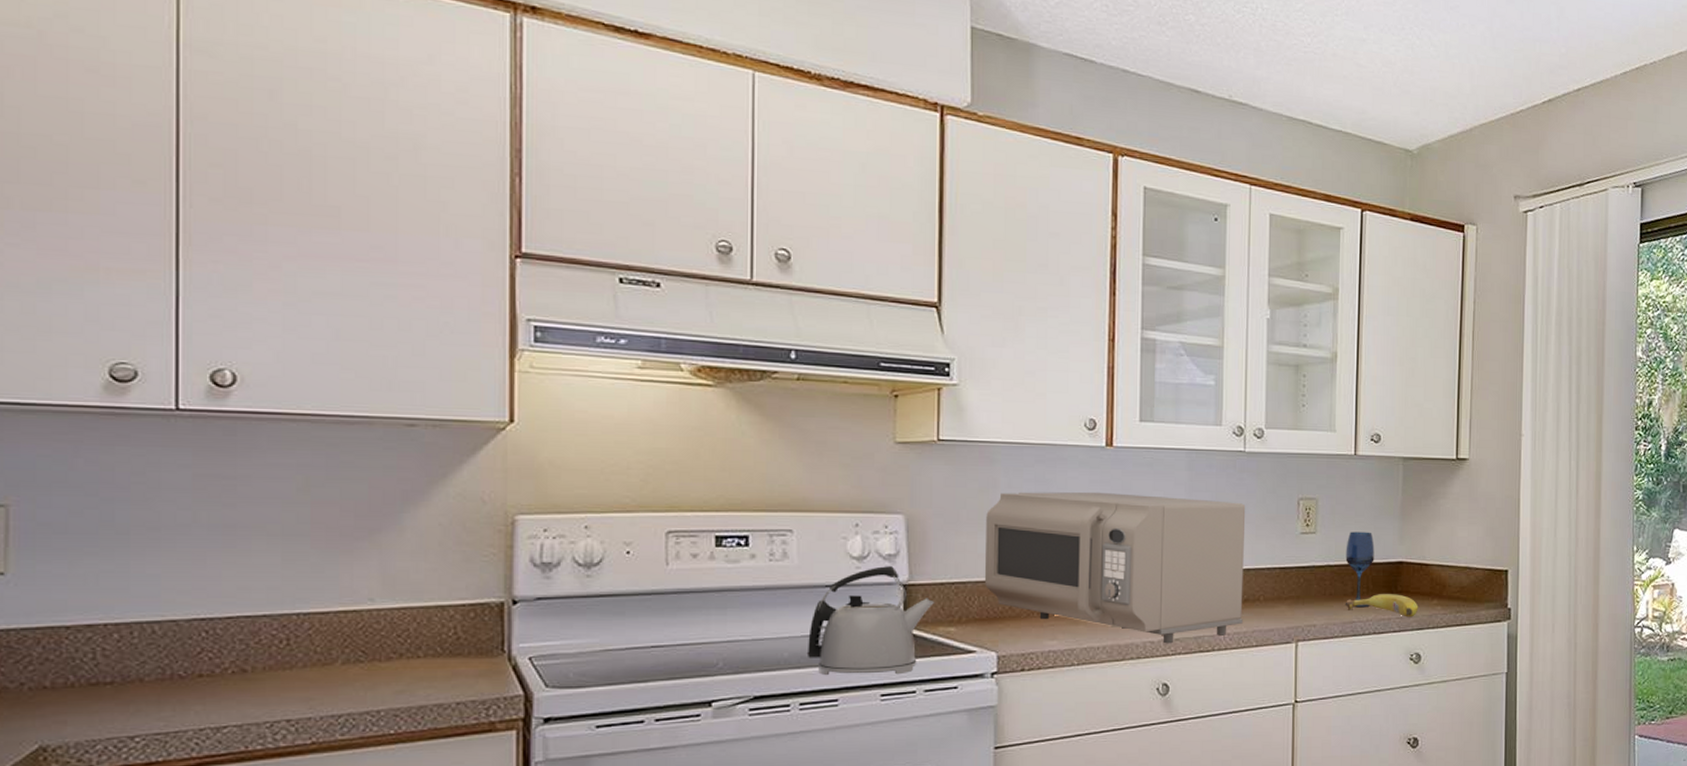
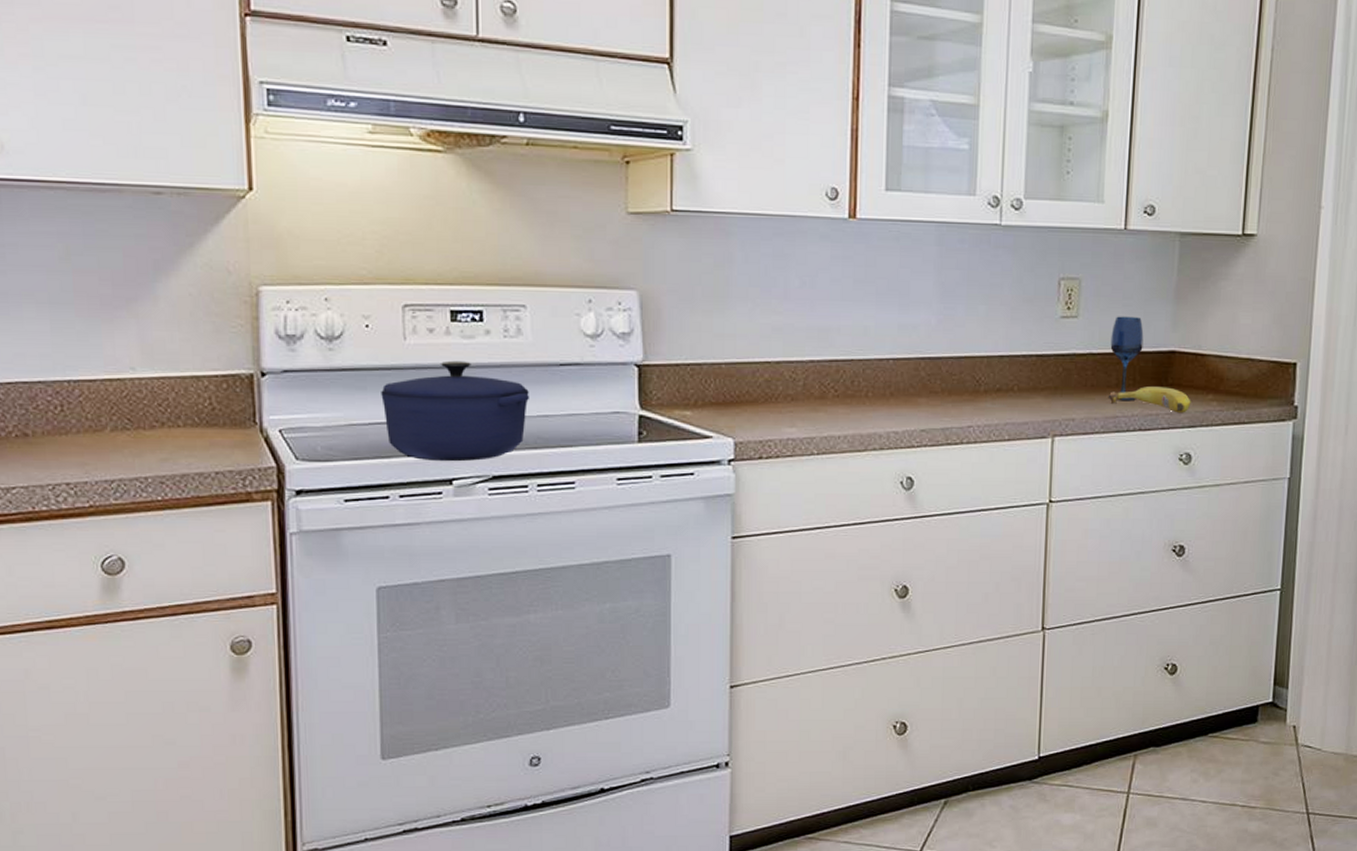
cooking pot: none [640,584,793,684] -> present [381,360,529,462]
kettle: present [806,566,935,676] -> none [543,345,671,459]
microwave: present [984,491,1246,644] -> none [720,267,1001,435]

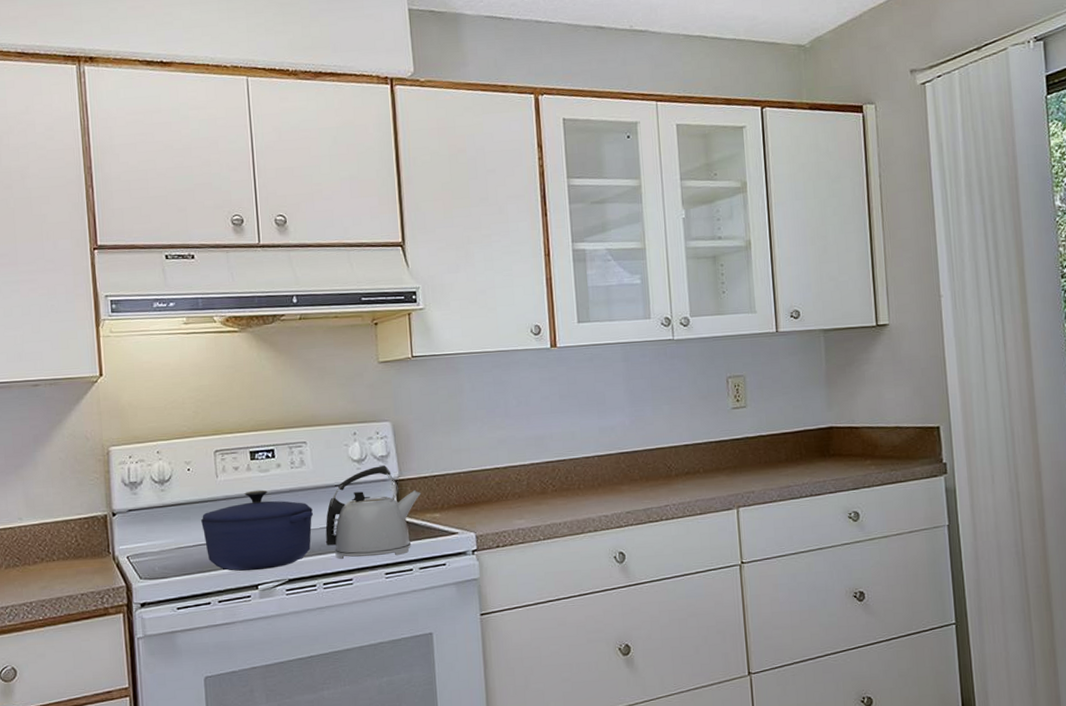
kettle: none [543,345,671,459] -> present [325,465,422,560]
wineglass: present [1109,316,1144,400] -> none [776,401,805,472]
fruit: present [1109,386,1191,413] -> none [781,457,853,479]

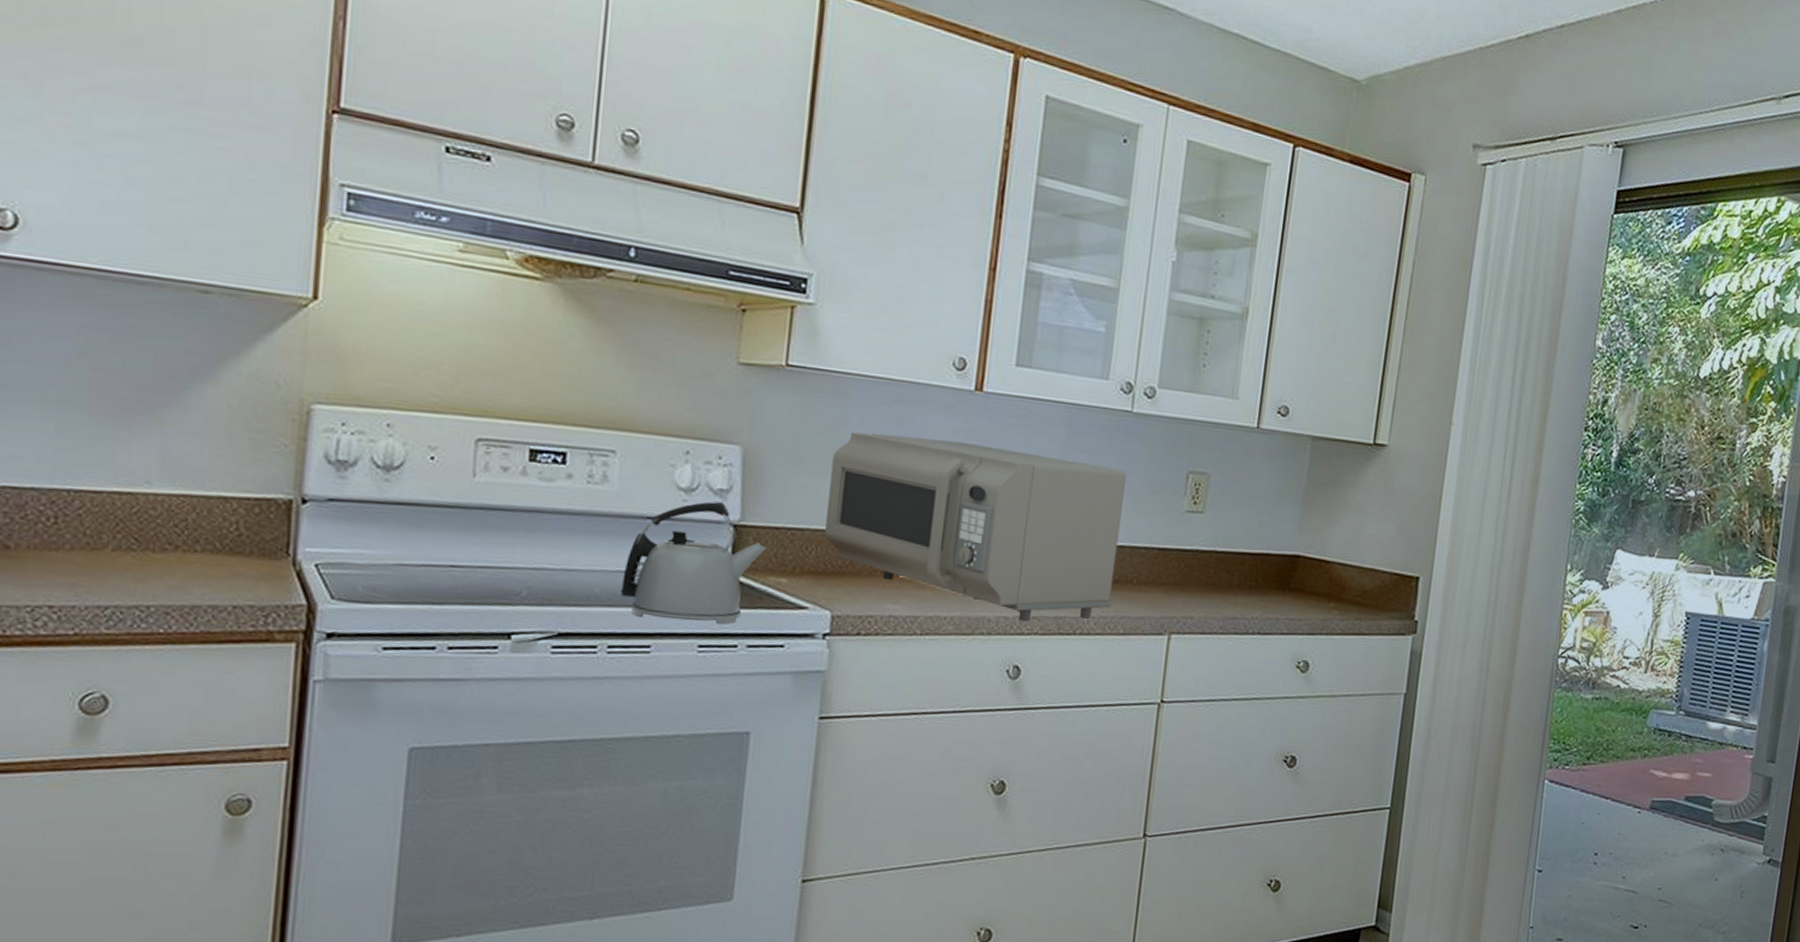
cooking pot: present [201,489,313,572] -> none [439,503,609,615]
microwave: none [456,385,686,517] -> present [824,432,1127,622]

